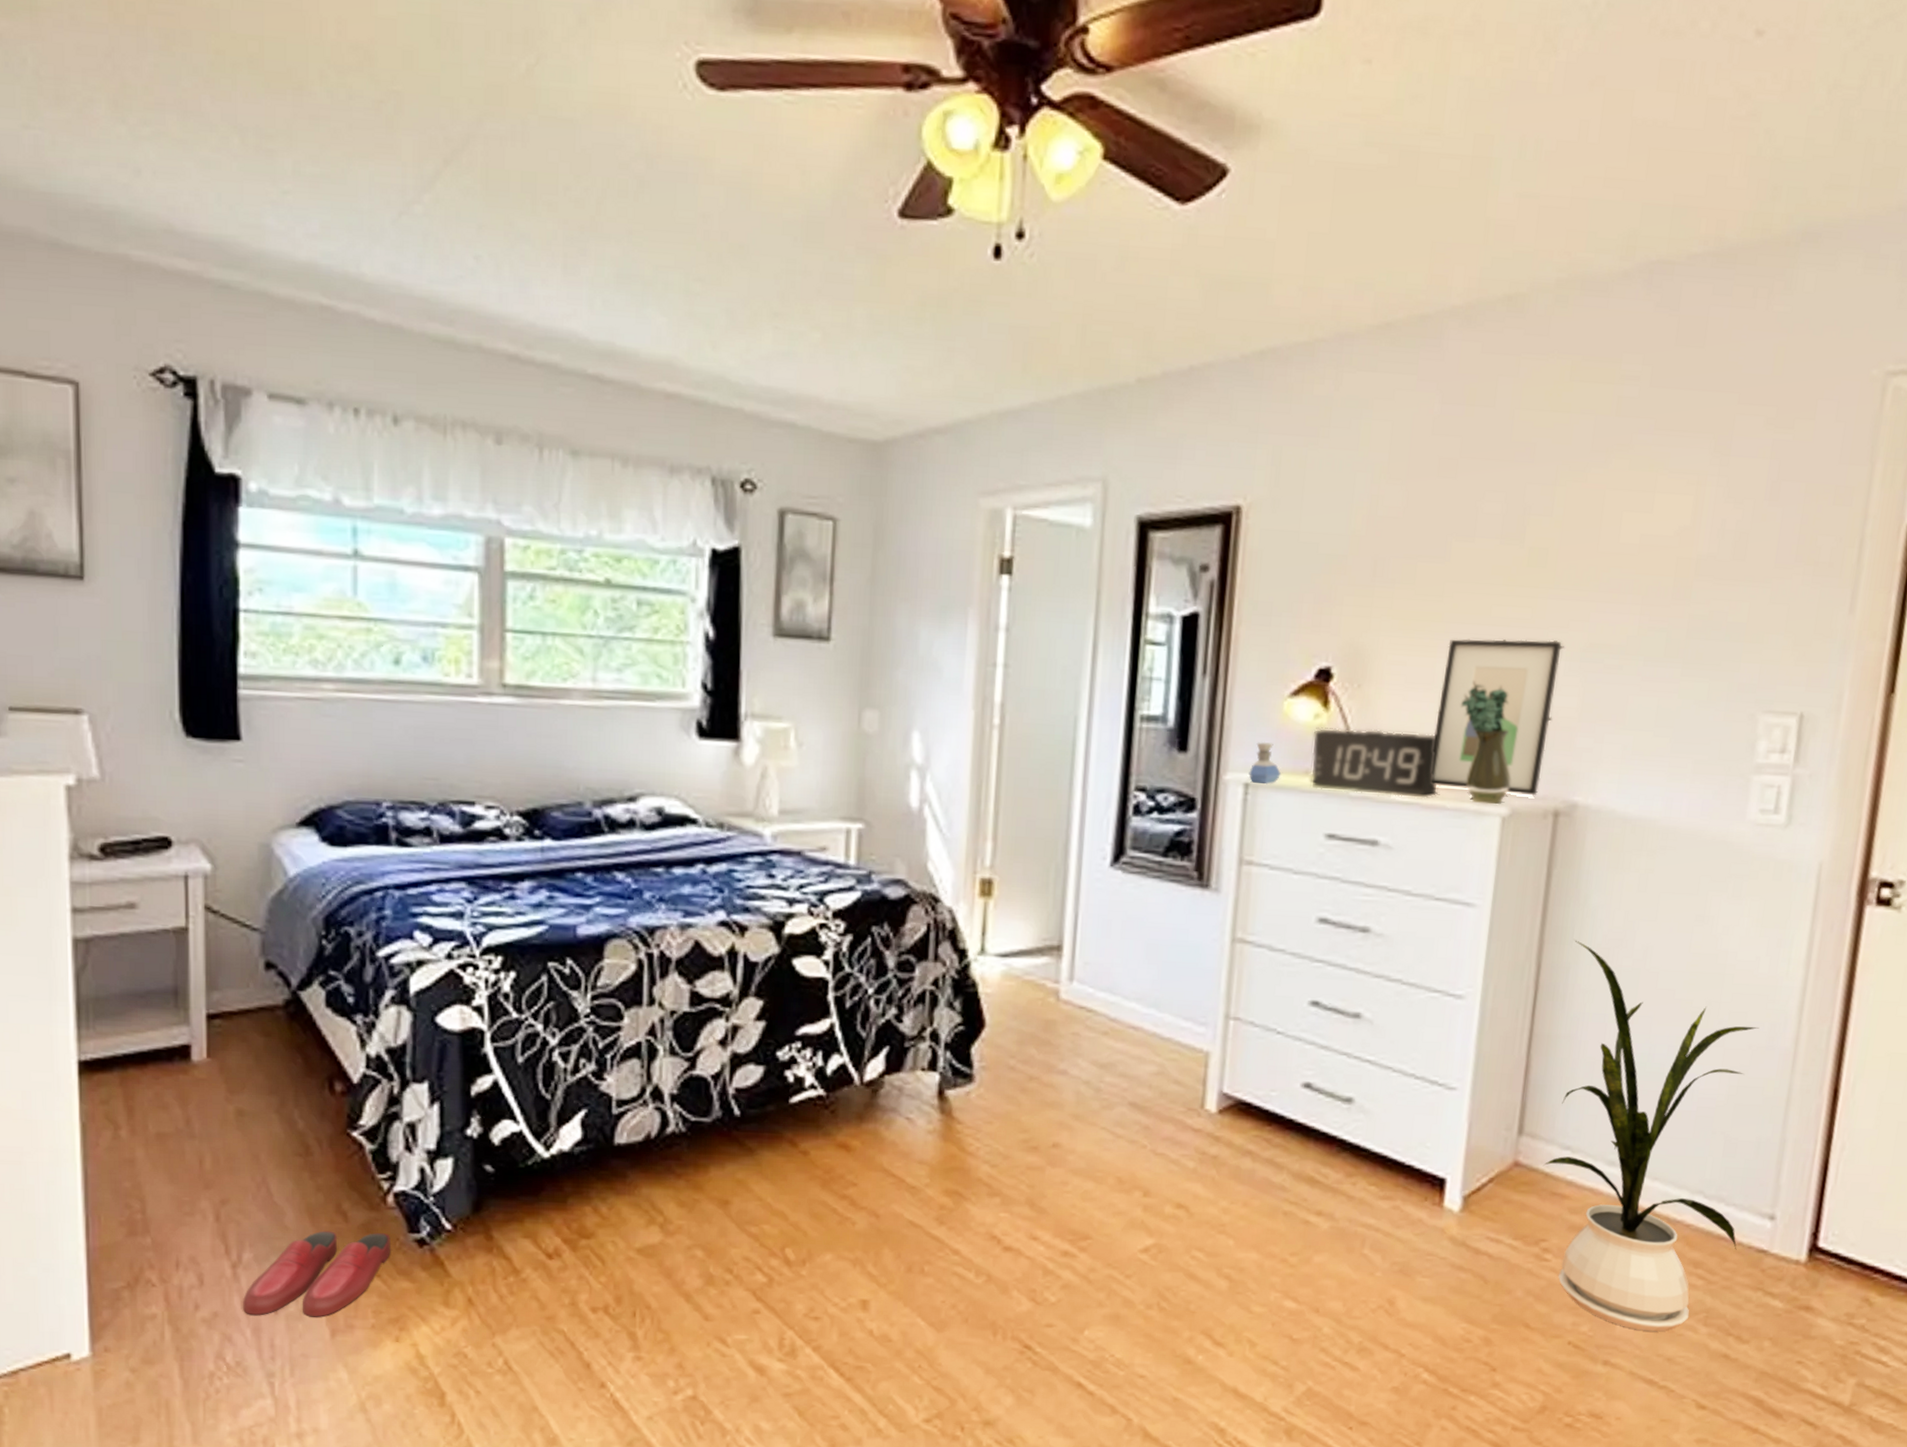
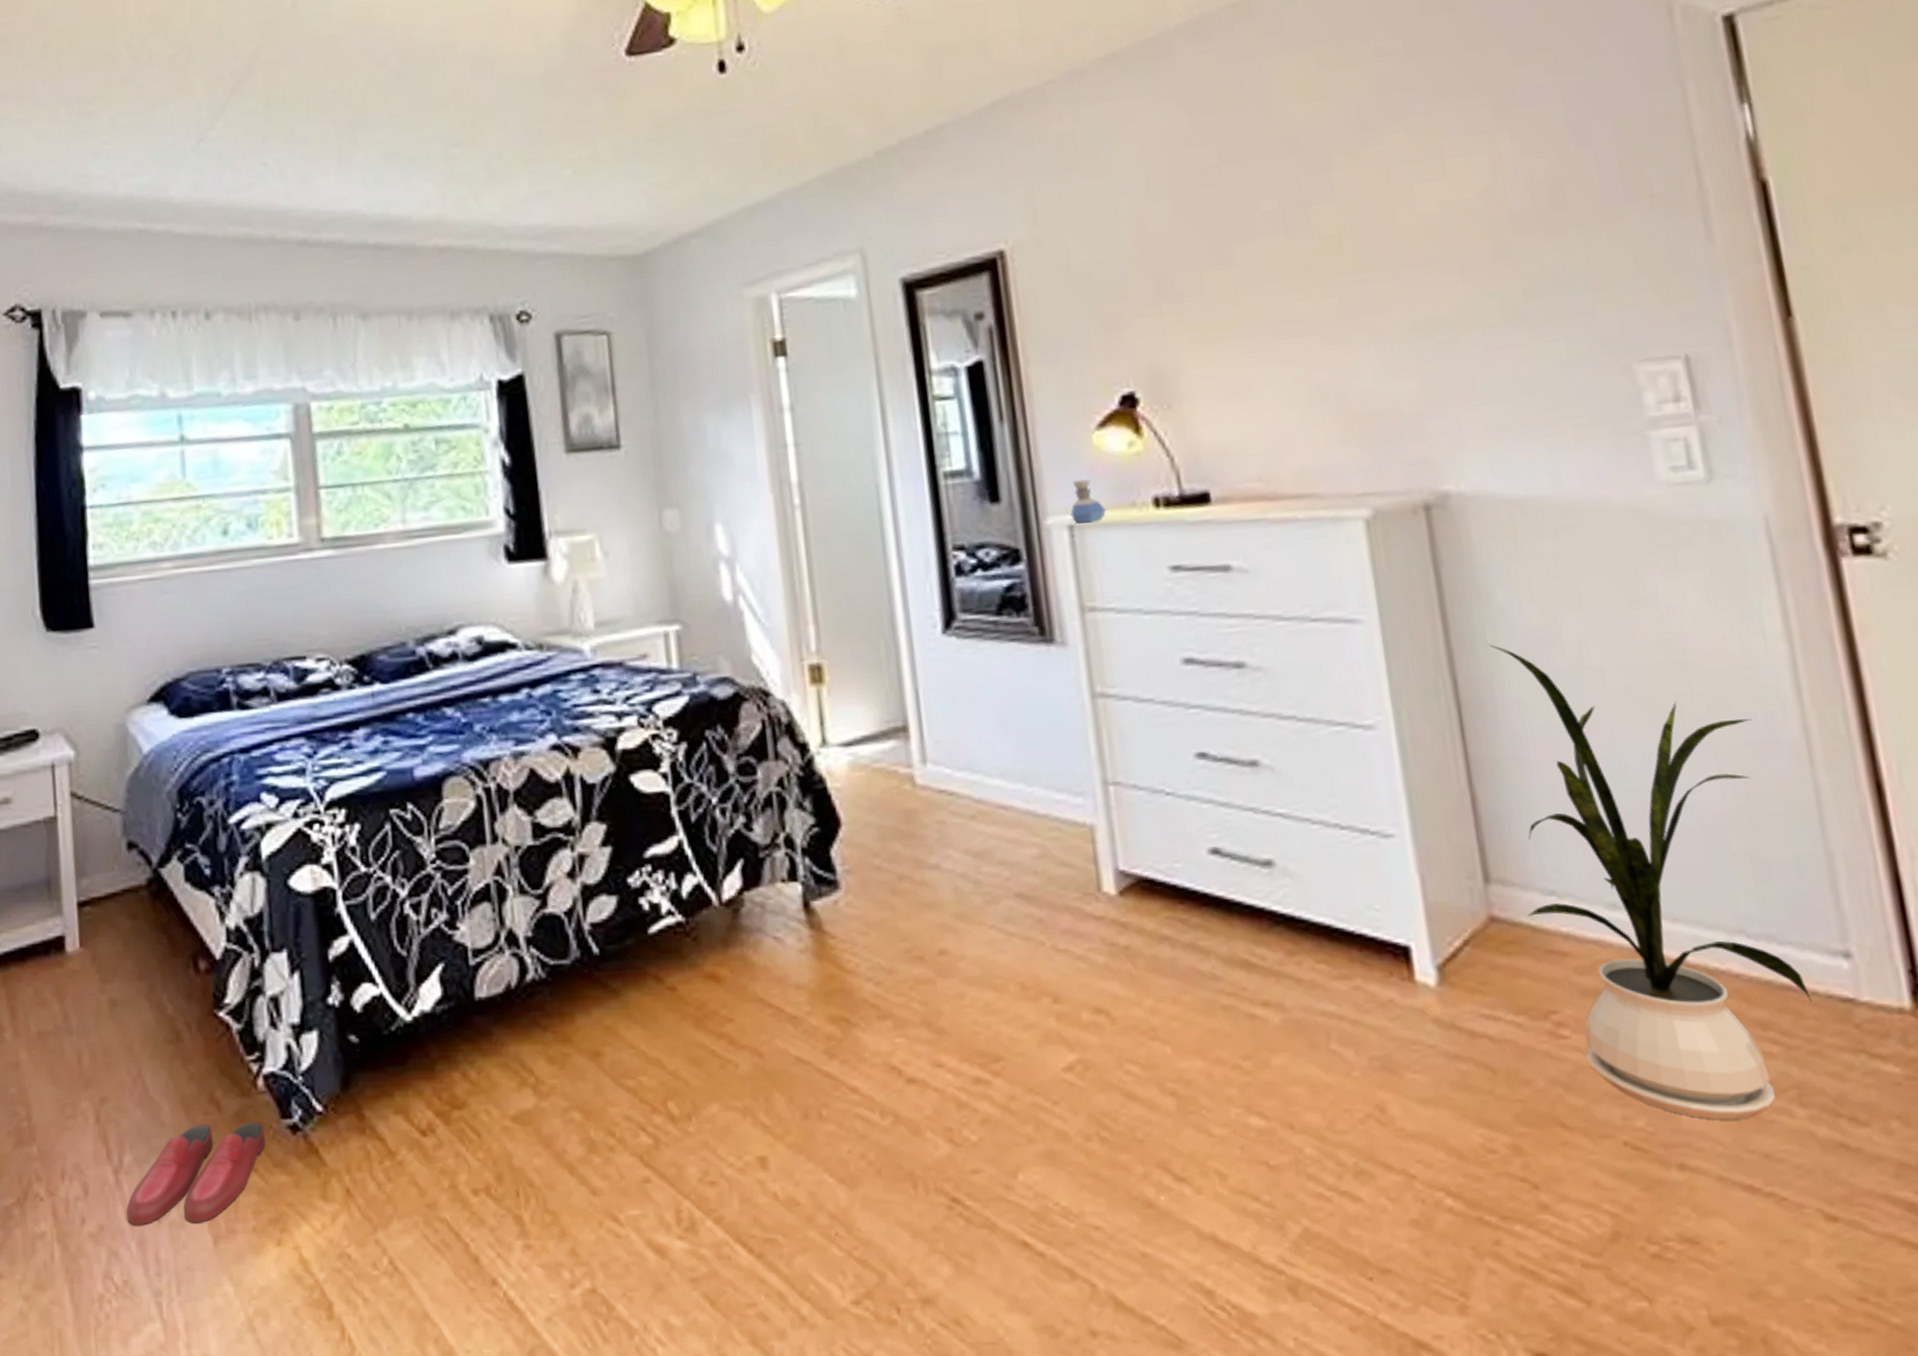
alarm clock: present [1310,728,1438,799] -> none [1131,444,1285,520]
picture frame: present [1432,639,1564,796] -> none [1256,325,1399,499]
vase: present [1461,681,1511,805] -> none [1286,380,1366,509]

